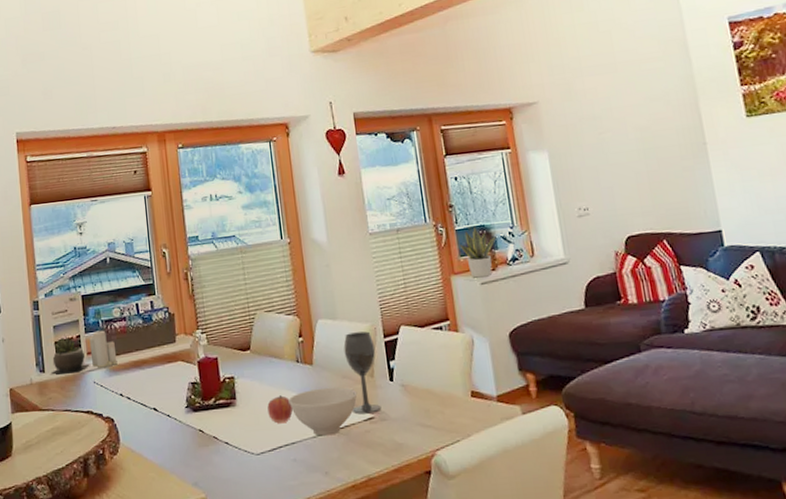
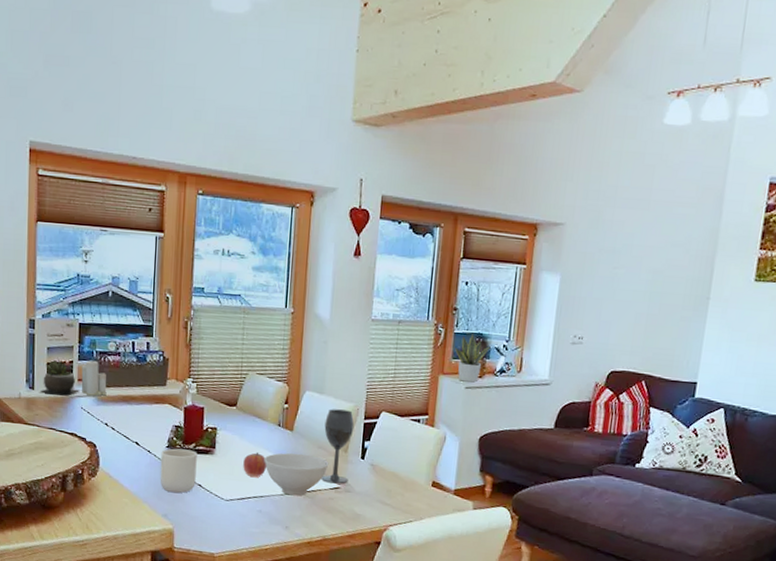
mug: none [181,405,222,457] -> present [160,448,197,493]

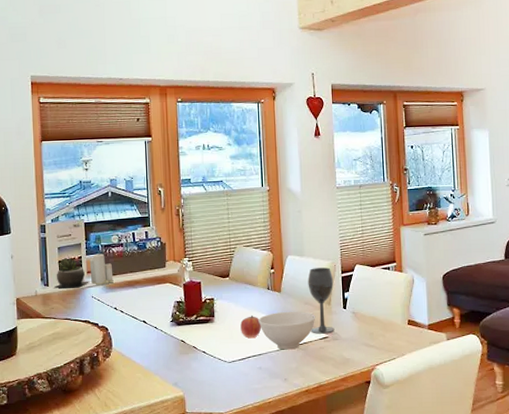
mug: present [160,448,197,493] -> none [167,321,200,362]
potted plant: present [454,333,491,384] -> none [409,187,440,231]

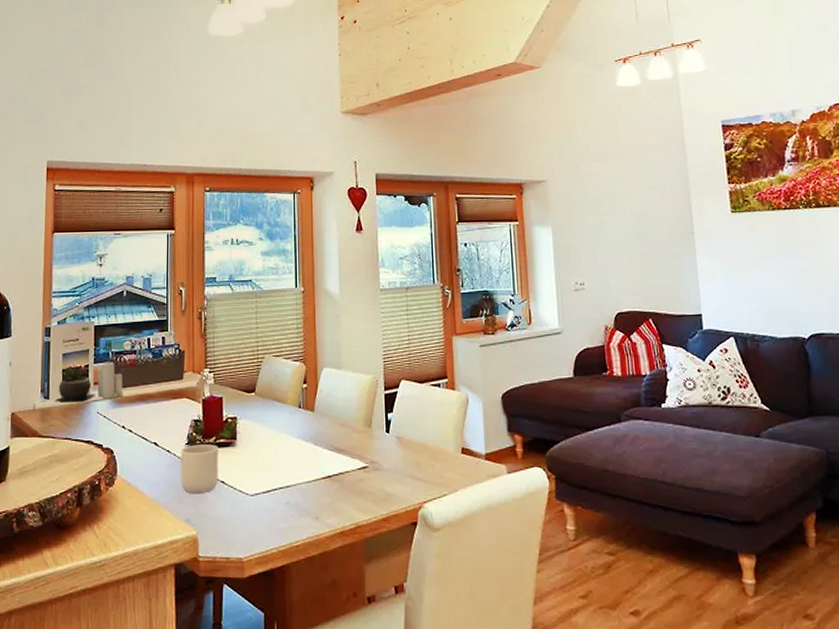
mug: none [167,321,200,362] -> present [180,444,218,494]
fruit: present [240,316,262,338] -> none [266,439,291,465]
bowl: present [258,311,316,350] -> none [287,434,354,481]
wine glass: present [308,267,335,334] -> none [345,383,376,463]

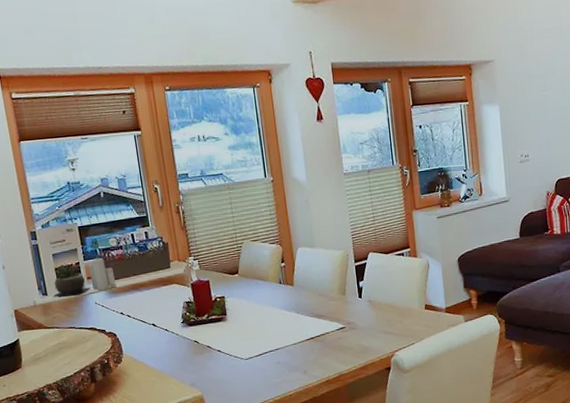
mug: present [180,444,218,494] -> none [178,321,215,363]

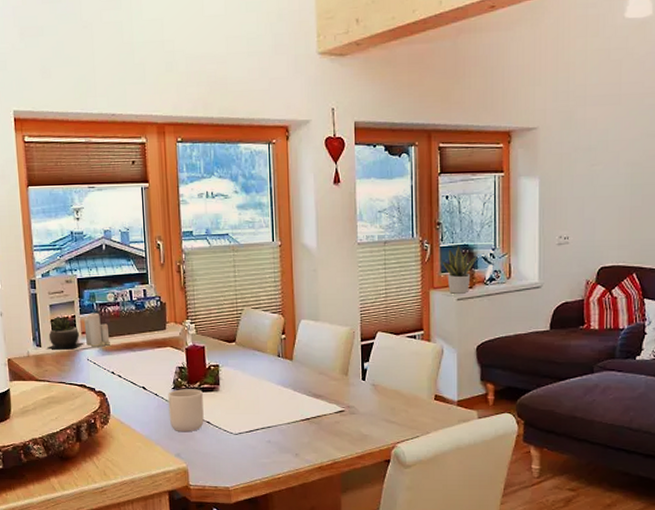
mug: none [178,321,215,363] -> present [168,389,204,432]
potted plant: none [420,168,452,214] -> present [441,245,478,295]

